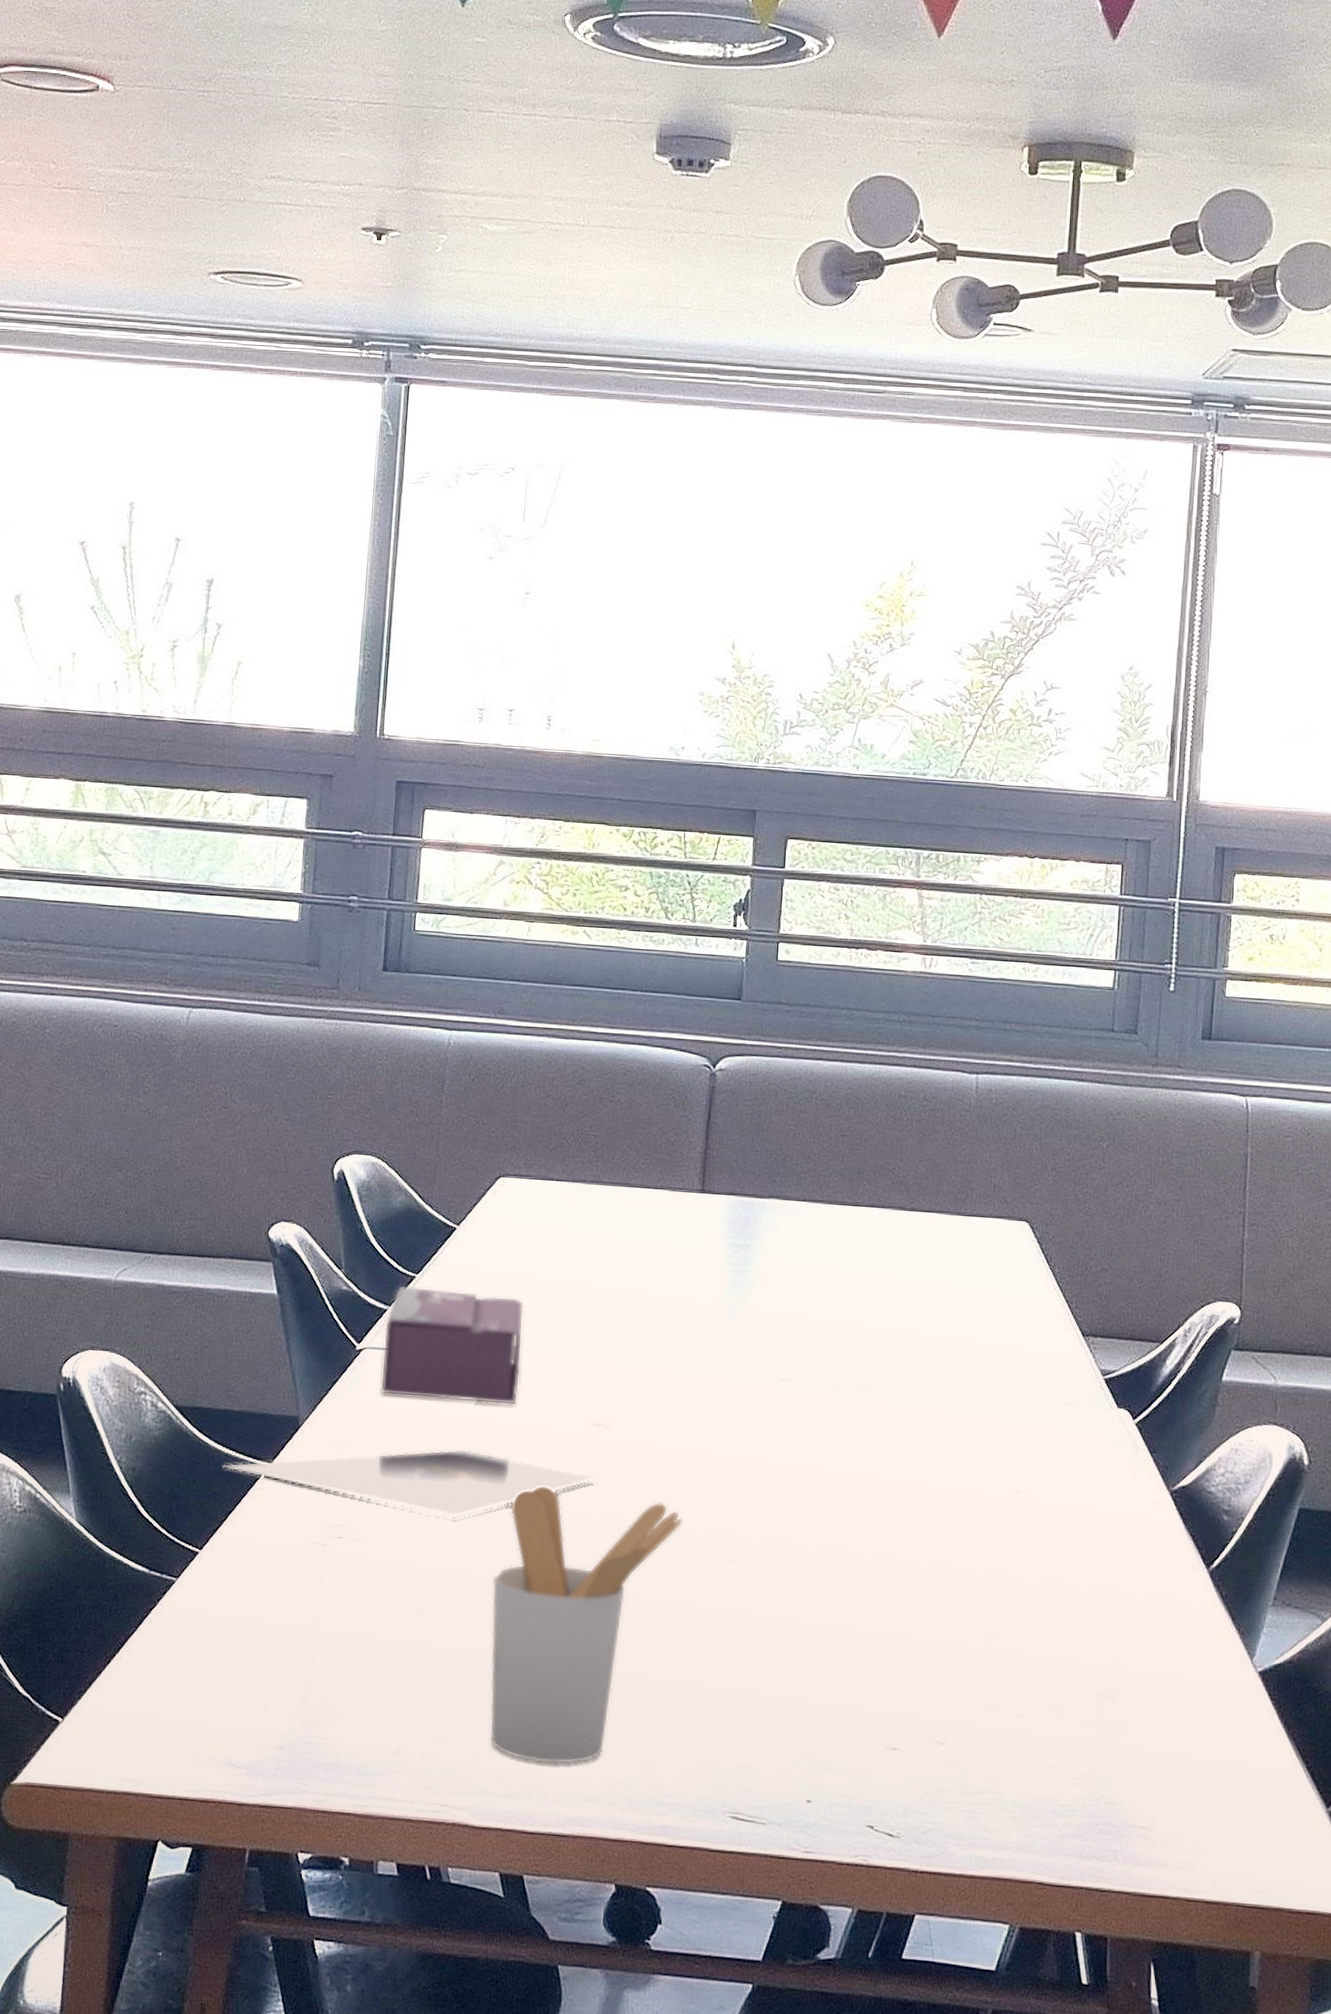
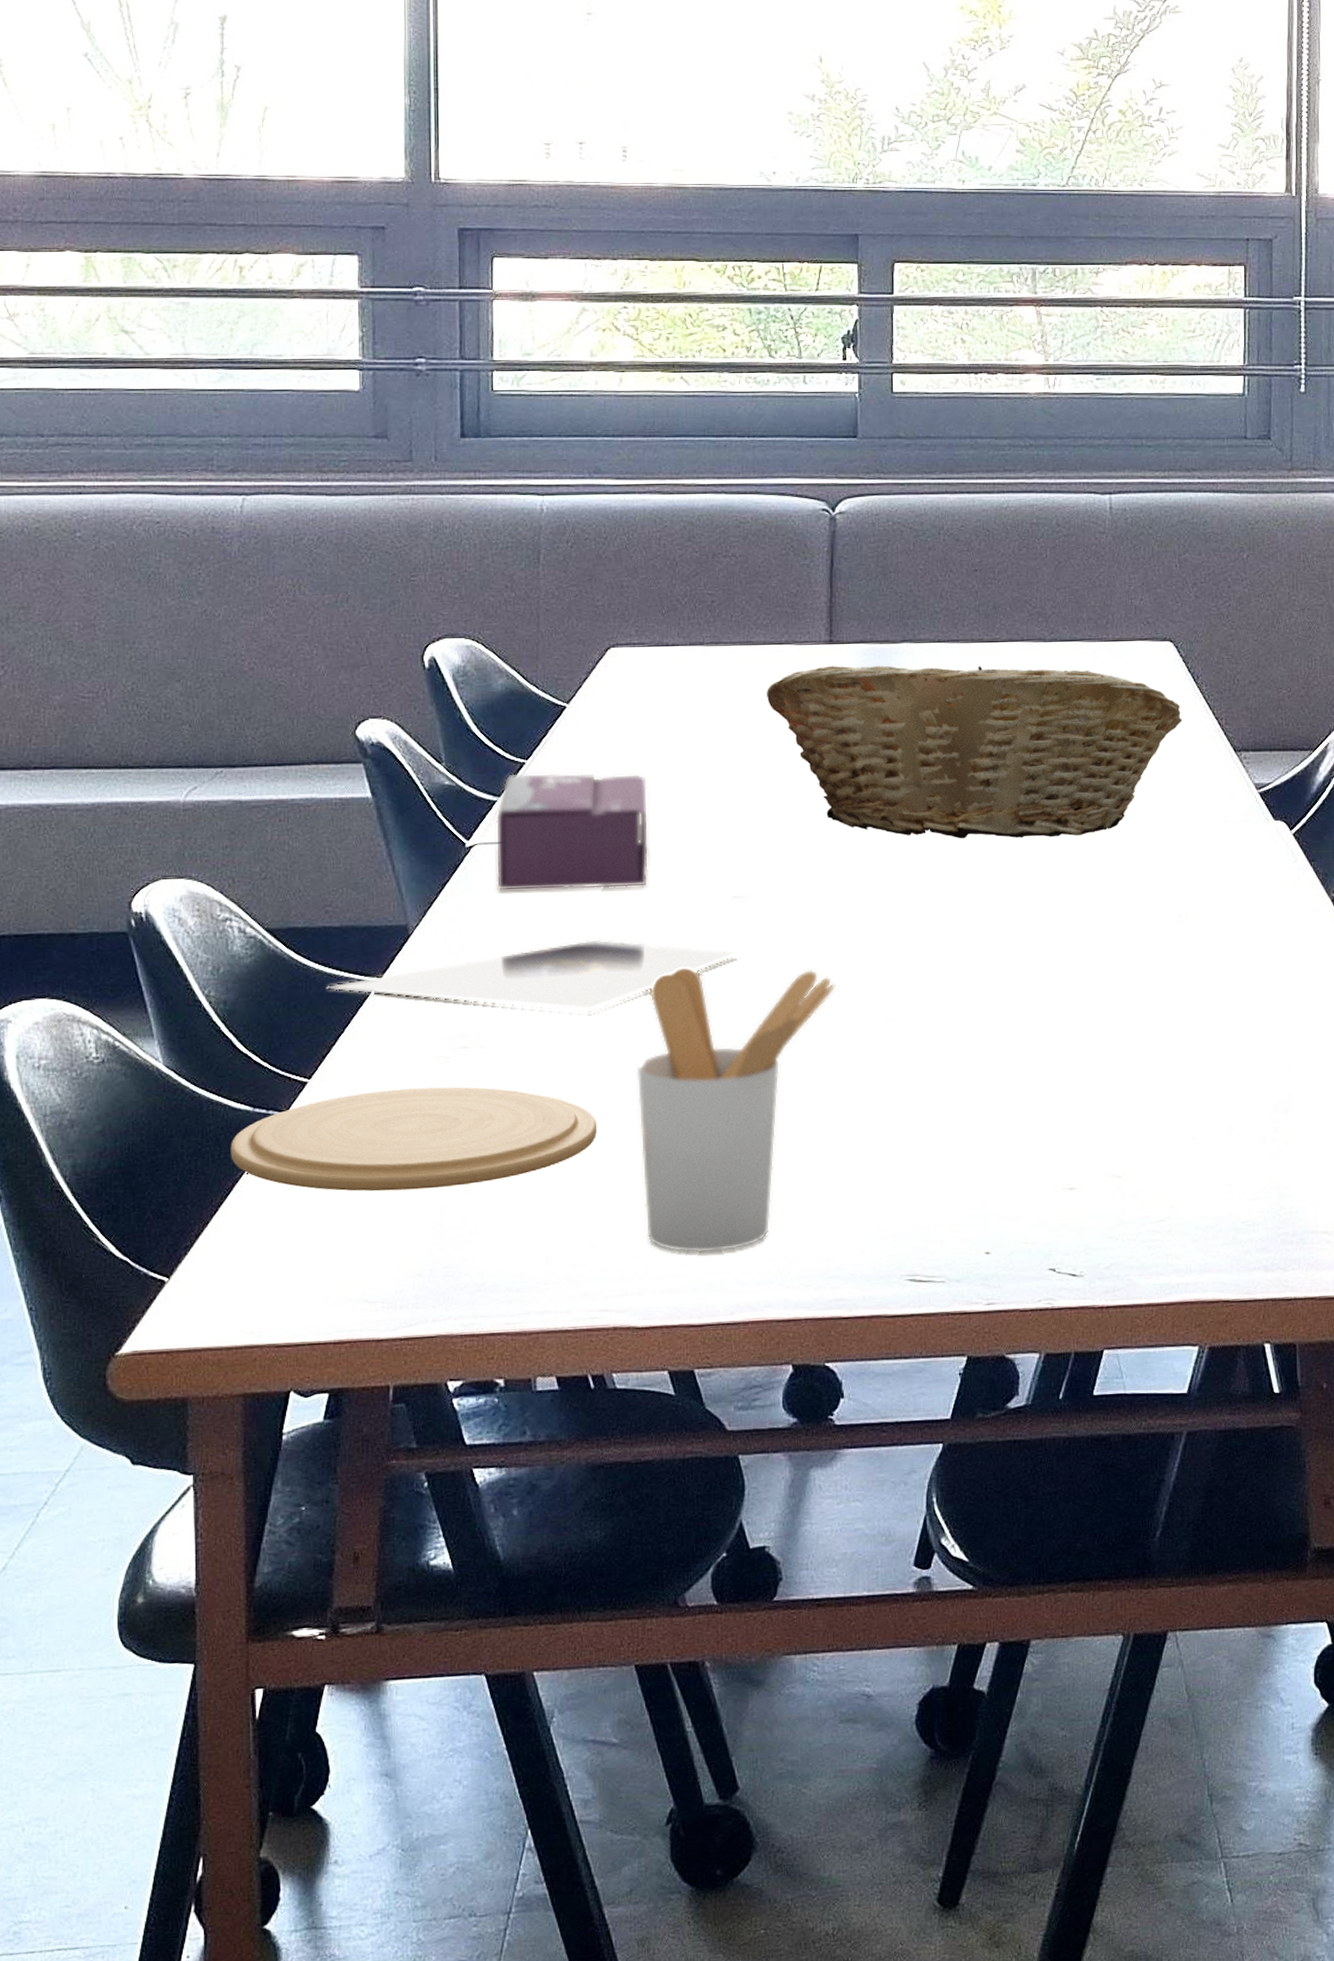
plate: none [126,1568,452,1668] -> present [230,1086,596,1192]
fruit basket: none [639,1213,1033,1402] -> present [767,665,1182,839]

